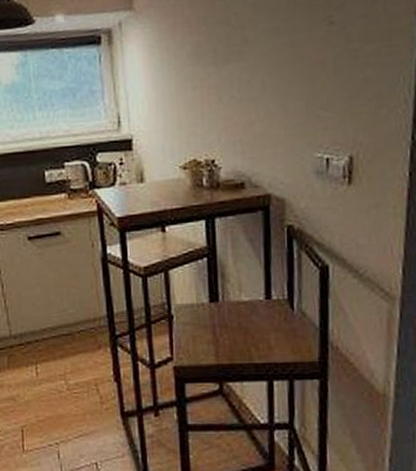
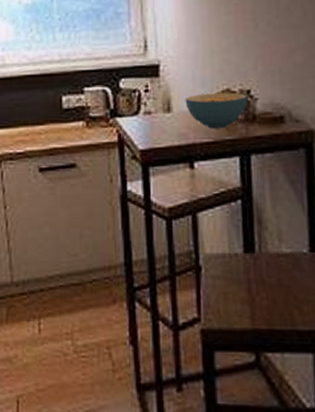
cereal bowl: none [156,162,212,196] -> present [185,92,248,129]

